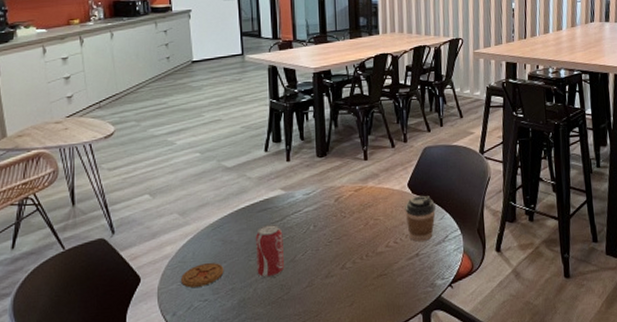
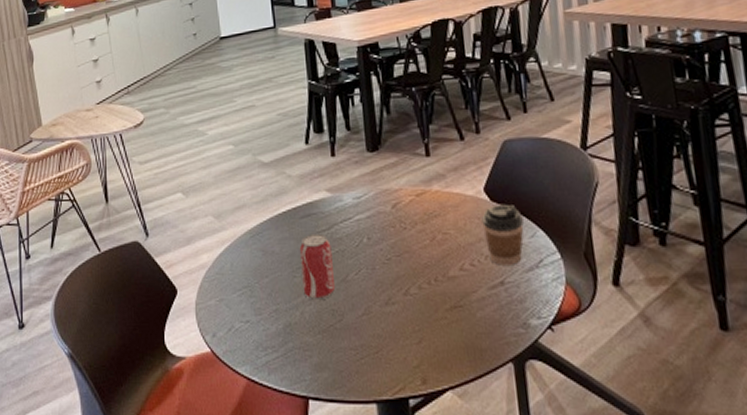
coaster: present [181,262,224,288] -> none [220,276,266,305]

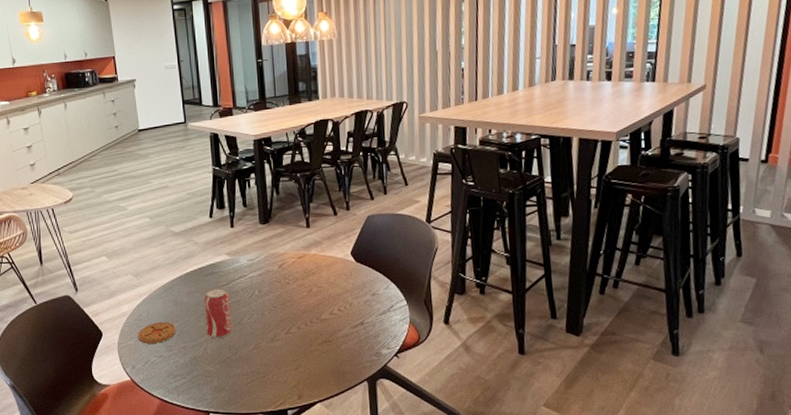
coaster: none [220,276,266,305] -> present [138,321,176,344]
coffee cup: present [481,204,525,266] -> none [348,264,381,310]

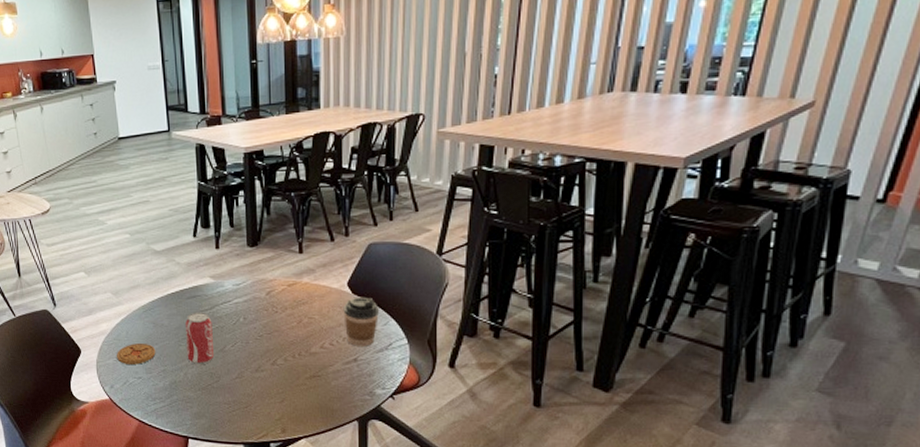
coffee cup: none [348,264,381,310] -> present [343,296,380,346]

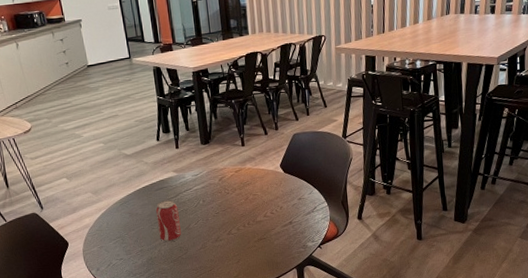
coaster: present [117,342,156,365] -> none [100,230,133,250]
coffee cup: present [343,296,380,346] -> none [278,174,306,212]

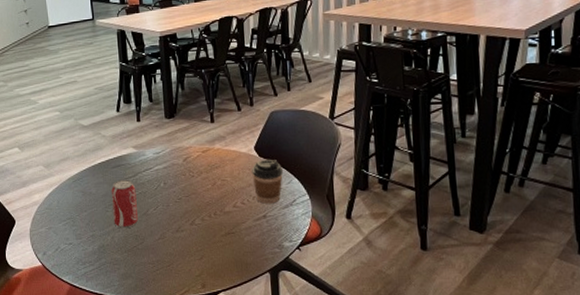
coffee cup: none [278,174,306,212] -> present [251,159,284,204]

